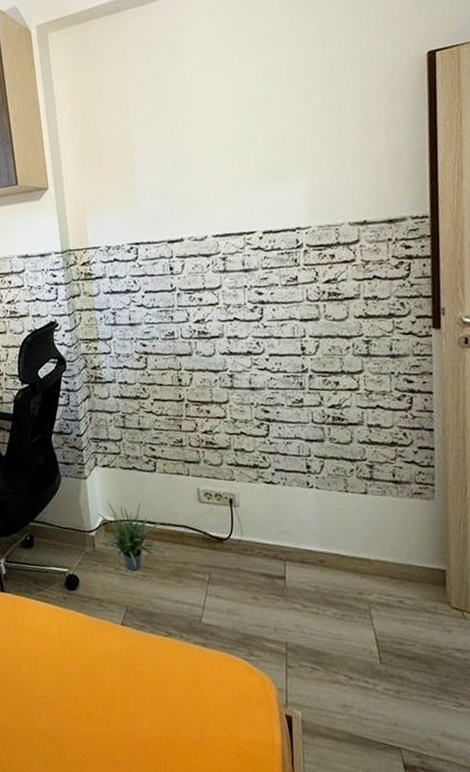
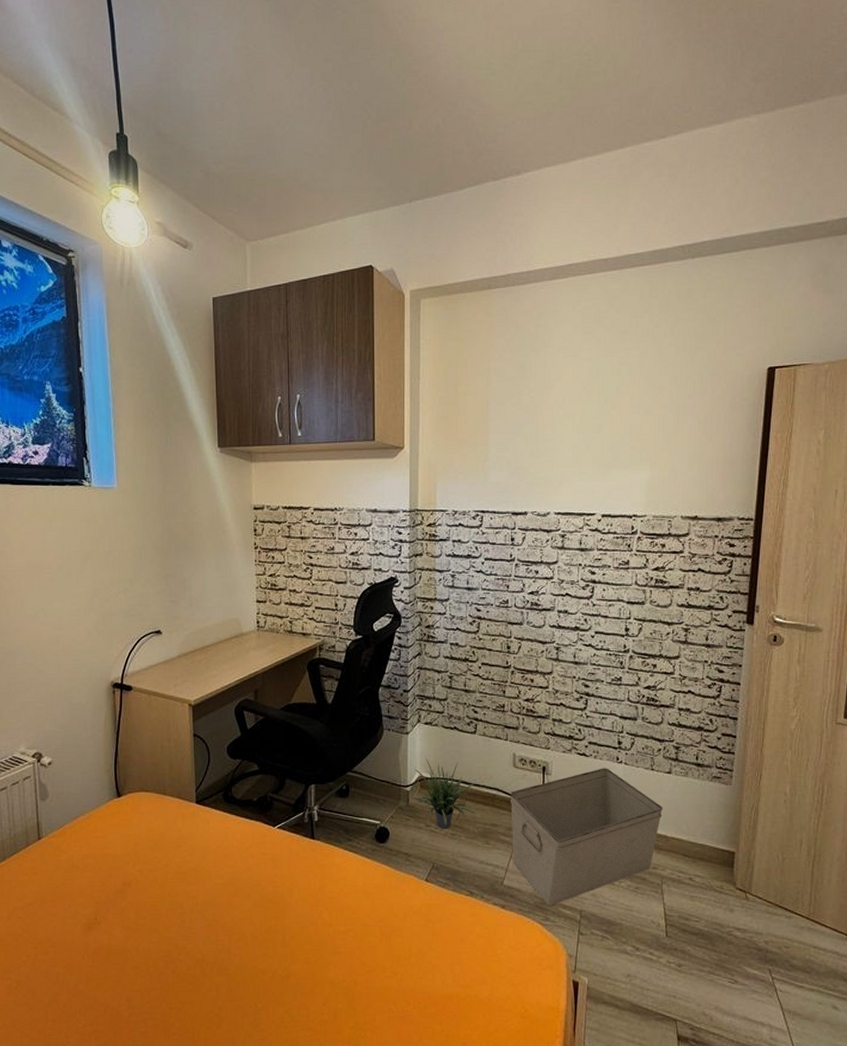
storage bin: none [198,494,363,641] -> present [510,768,663,906]

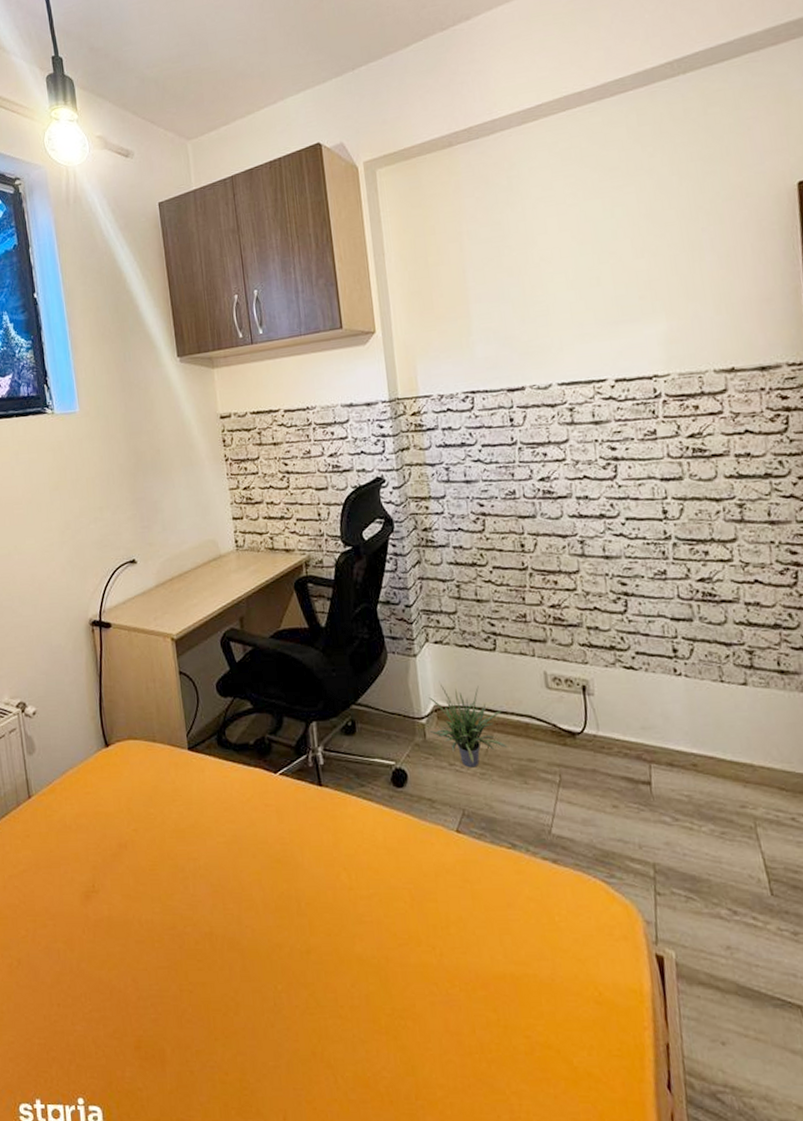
storage bin: present [510,768,663,906] -> none [546,682,744,859]

